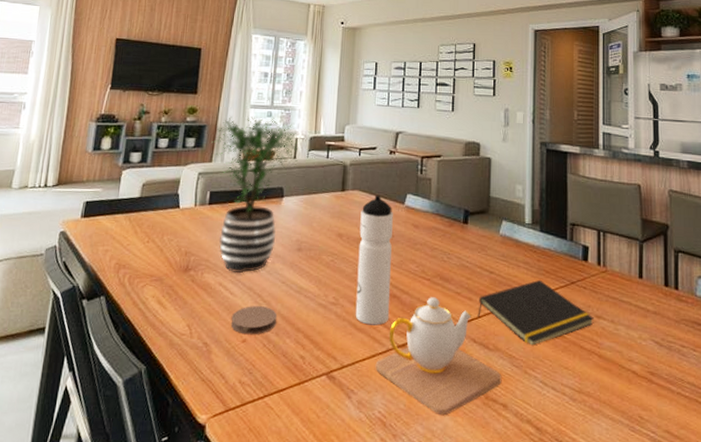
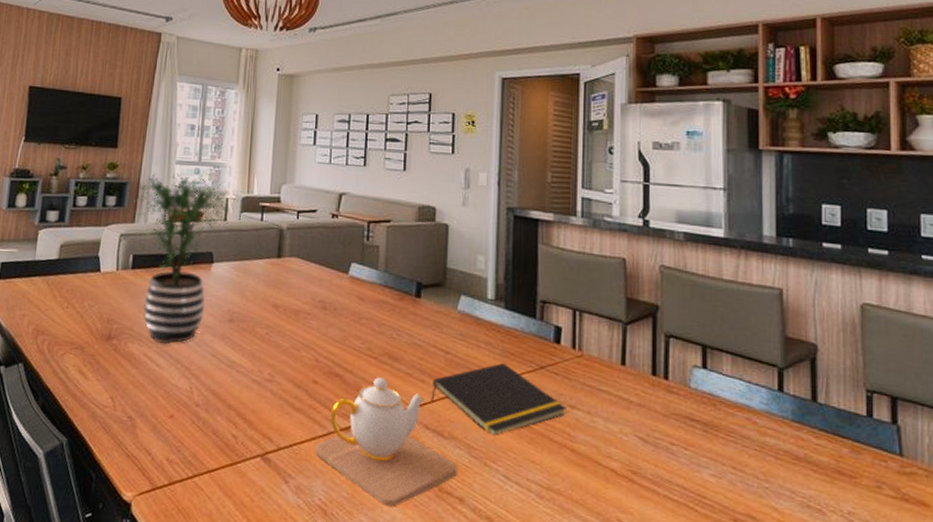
coaster: present [230,306,278,335] -> none [156,379,207,411]
water bottle: present [355,194,393,326] -> none [293,262,336,406]

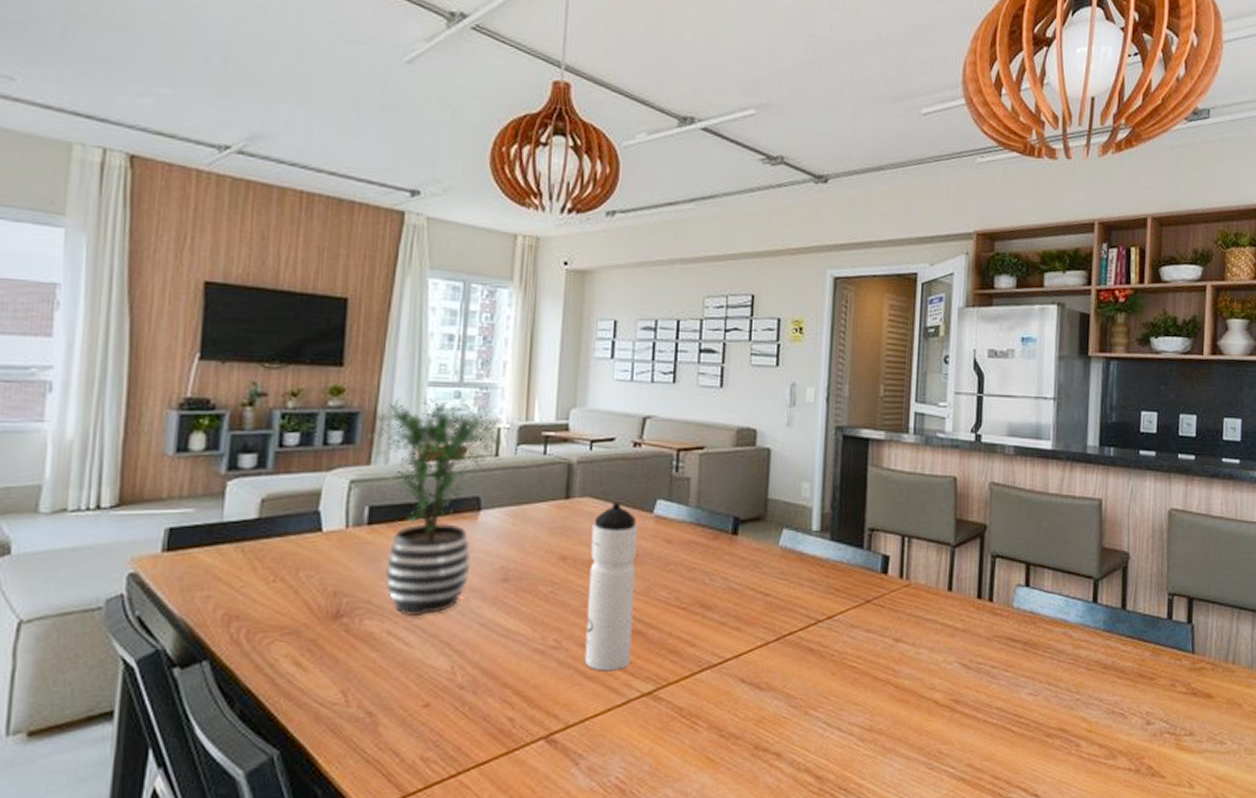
water bottle: none [293,262,336,406] -> present [584,501,638,671]
teapot: present [315,377,458,507] -> none [611,630,776,774]
notepad: present [431,362,566,435] -> none [747,599,892,680]

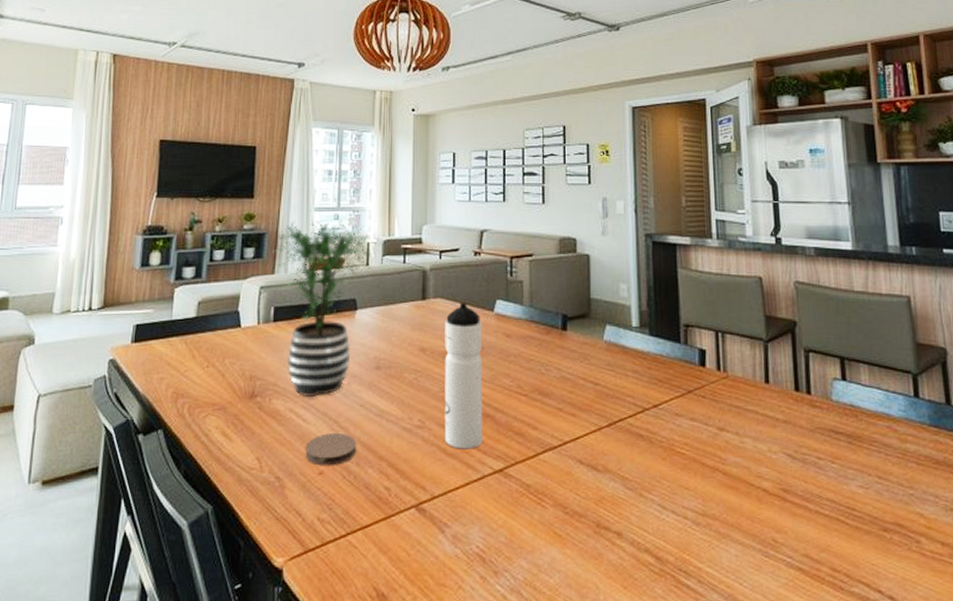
coaster: none [406,658,475,697] -> present [305,433,357,466]

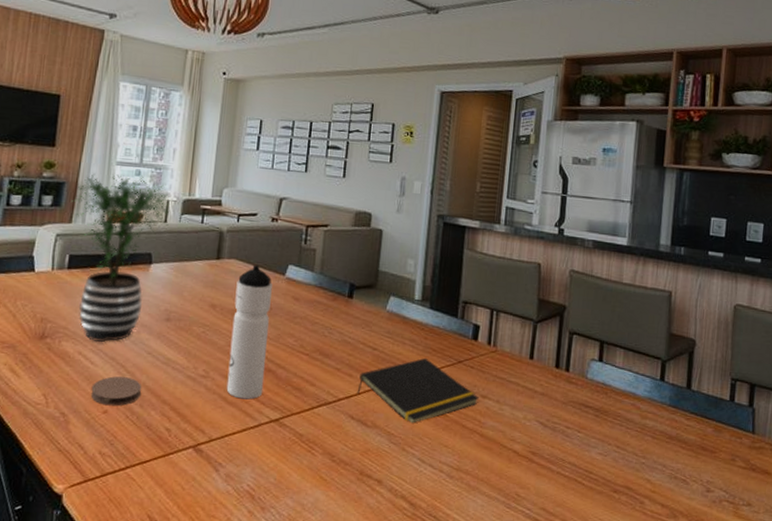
notepad: none [583,389,716,465] -> present [357,357,479,423]

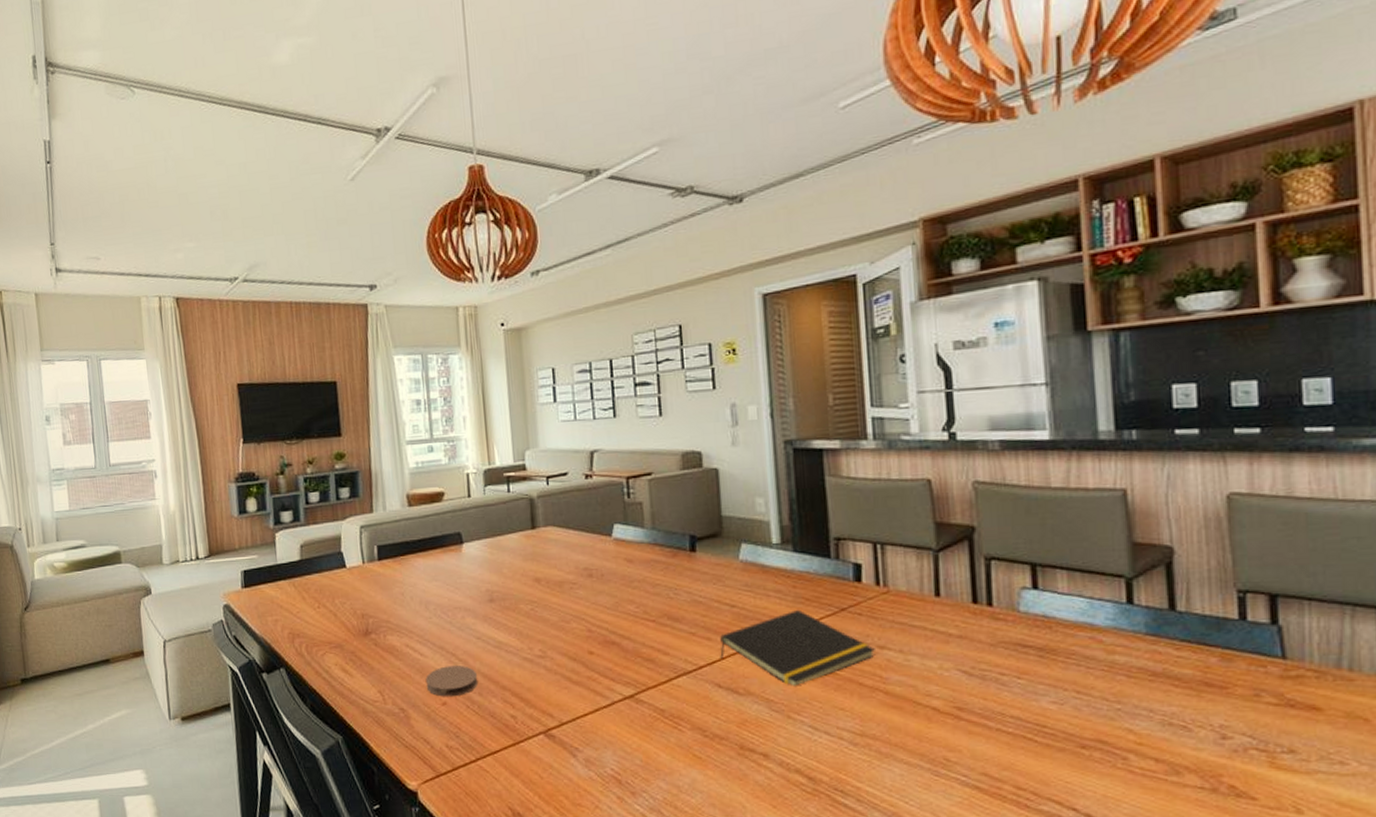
potted plant: present [72,174,171,343] -> none [369,451,473,633]
water bottle: present [226,264,272,400] -> none [558,528,610,677]

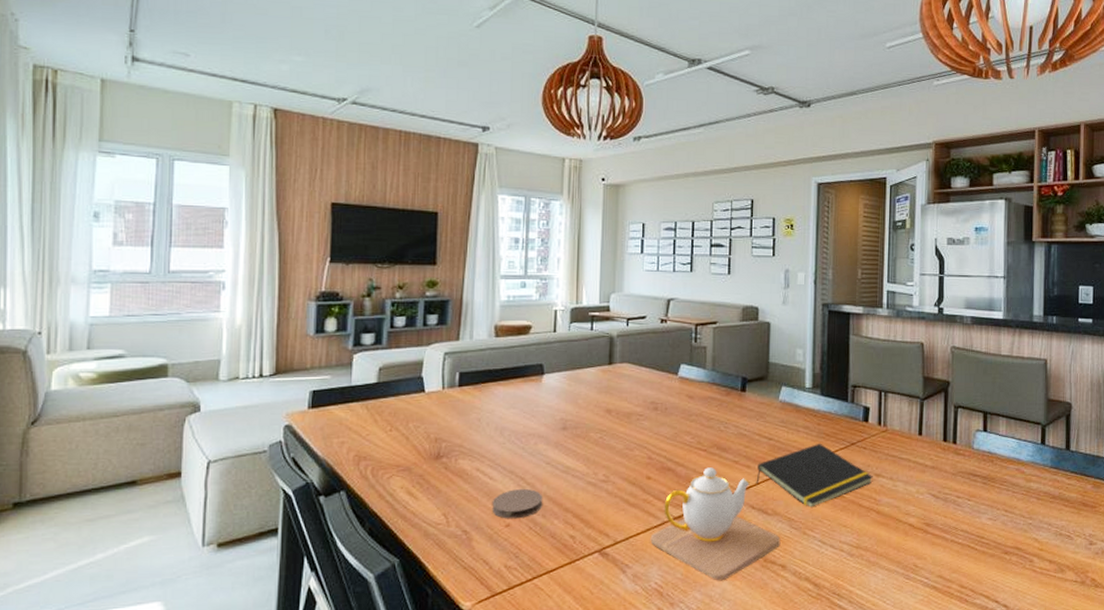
teapot: none [600,640,759,770] -> present [650,467,781,581]

